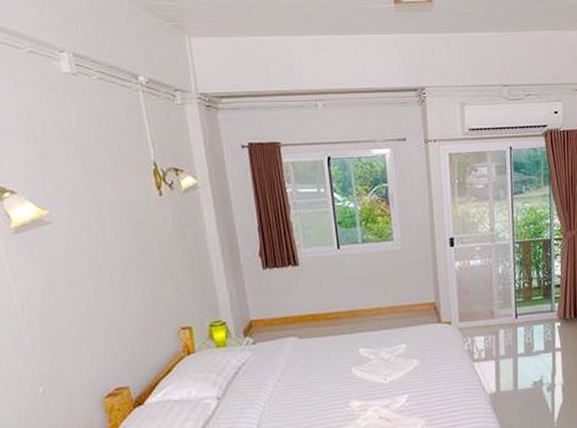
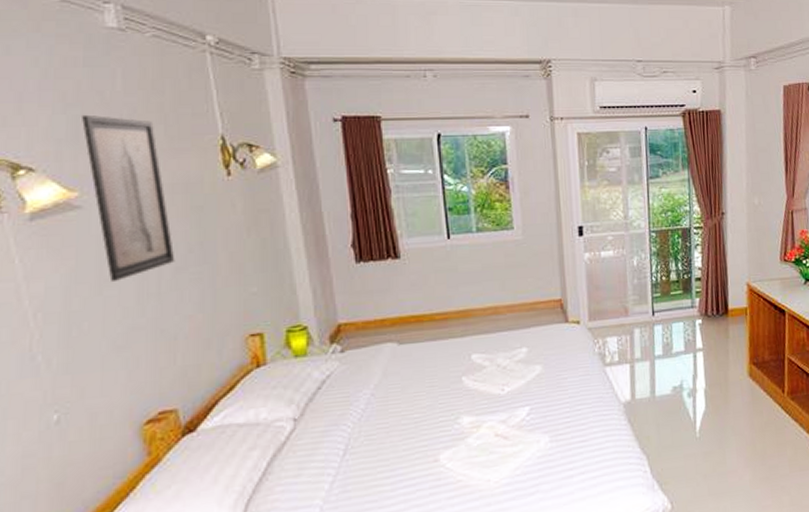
wall art: none [48,146,123,284] -> present [82,114,175,283]

